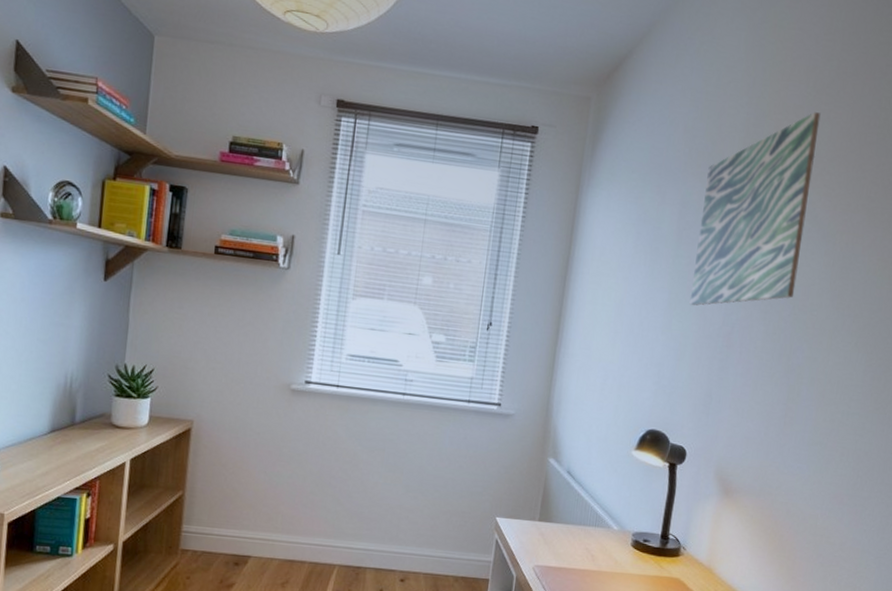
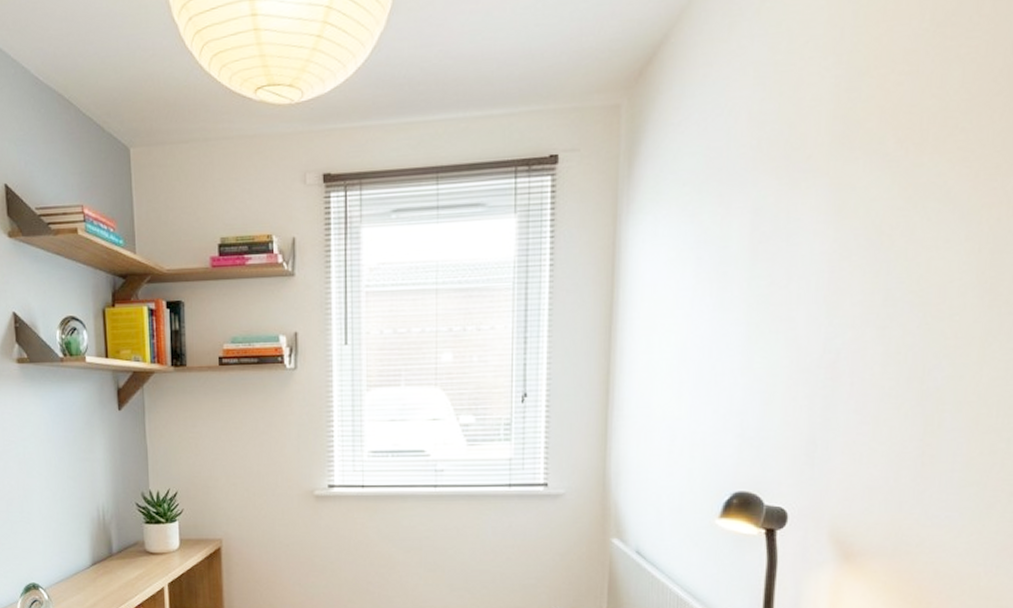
wall art: present [689,112,821,306] -> none [775,52,946,334]

